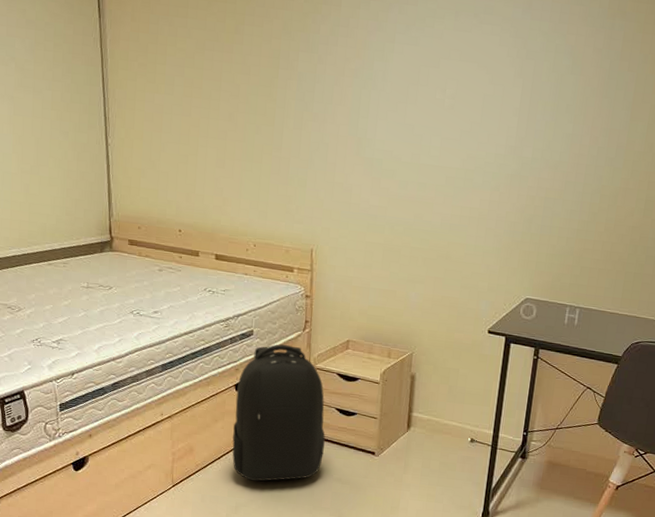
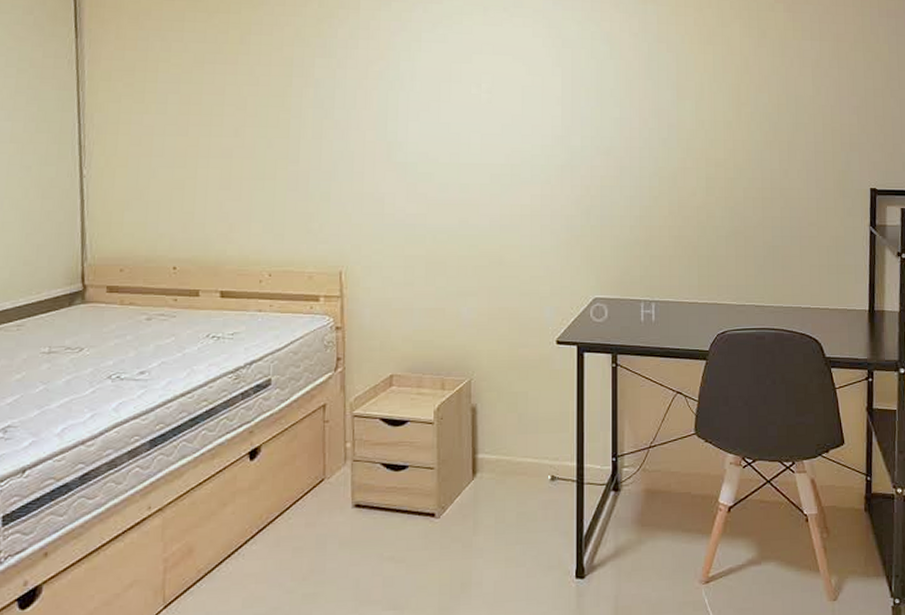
backpack: present [232,344,325,482] -> none [247,391,370,580]

